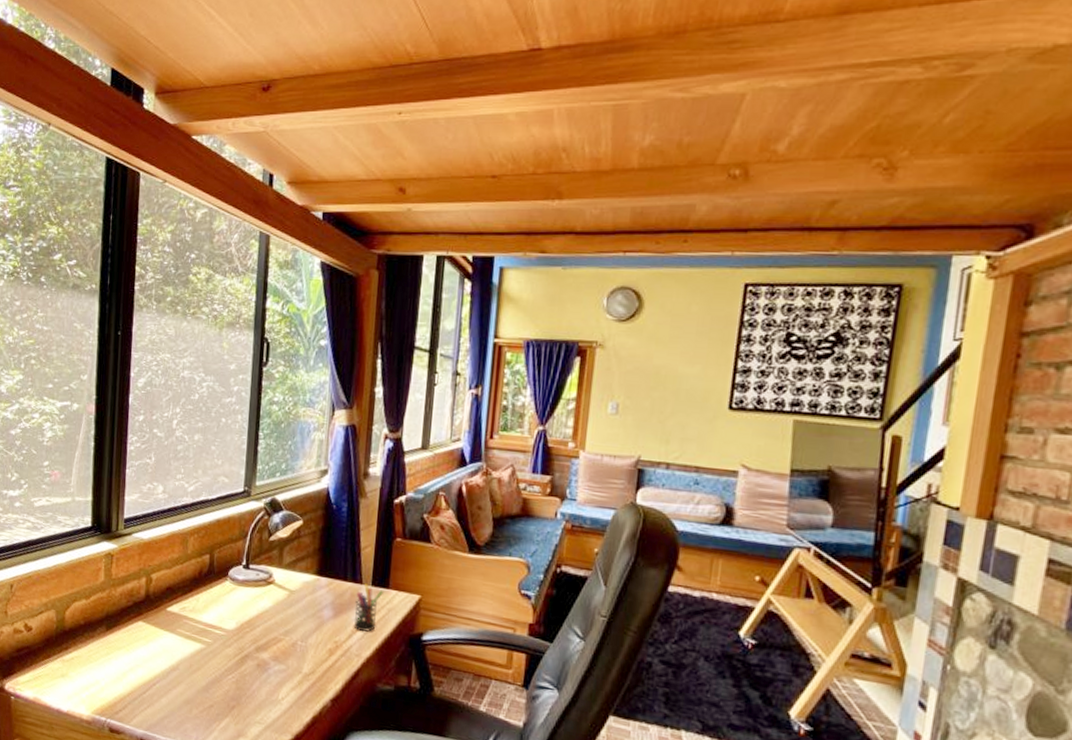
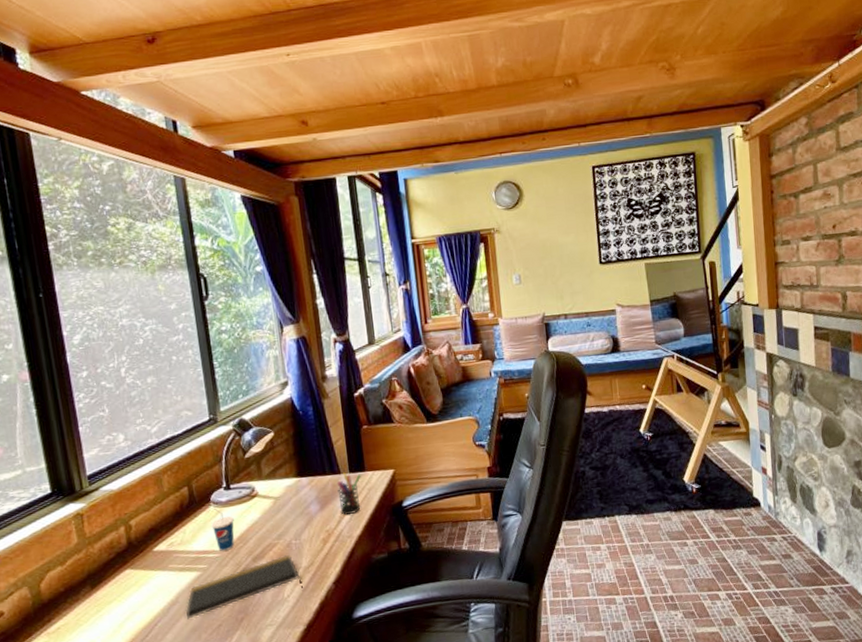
notepad: none [183,653,299,695] -> present [185,554,303,620]
cup: none [224,583,246,632] -> present [211,508,235,551]

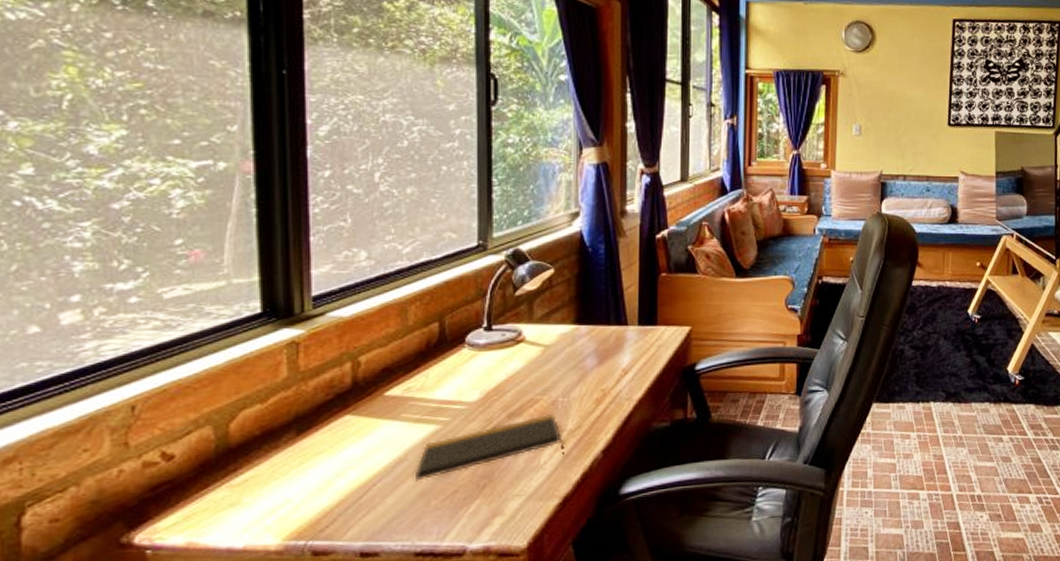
cup: present [211,508,235,551] -> none [462,350,491,403]
pen holder: present [337,472,361,515] -> none [621,324,651,373]

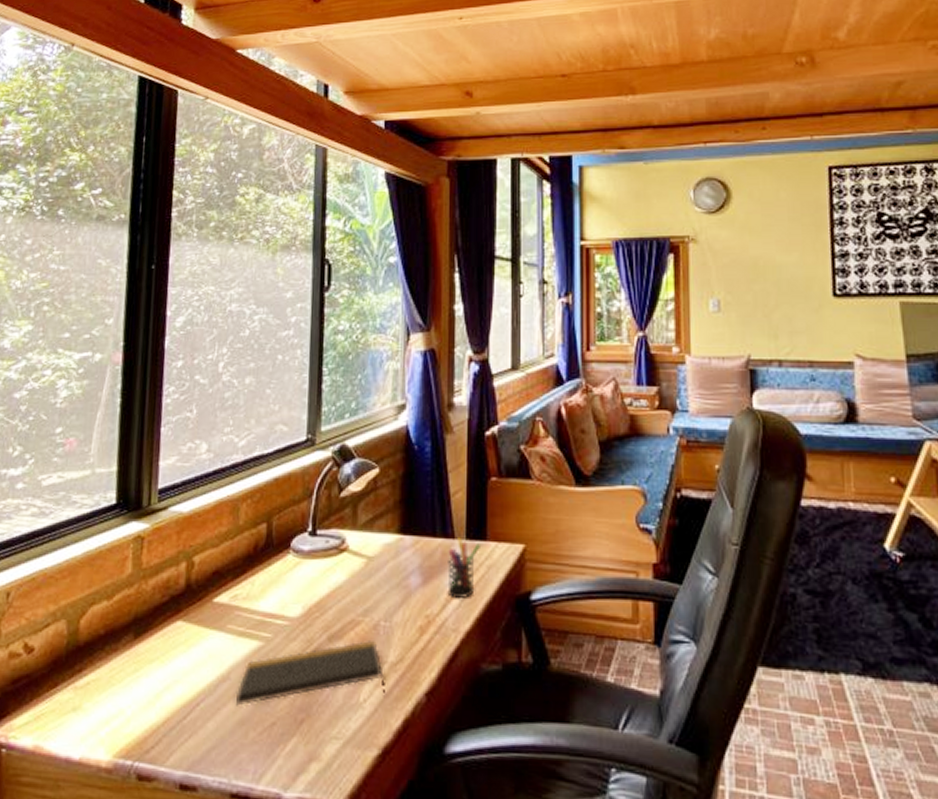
pen holder: none [621,324,651,373] -> present [447,537,480,598]

